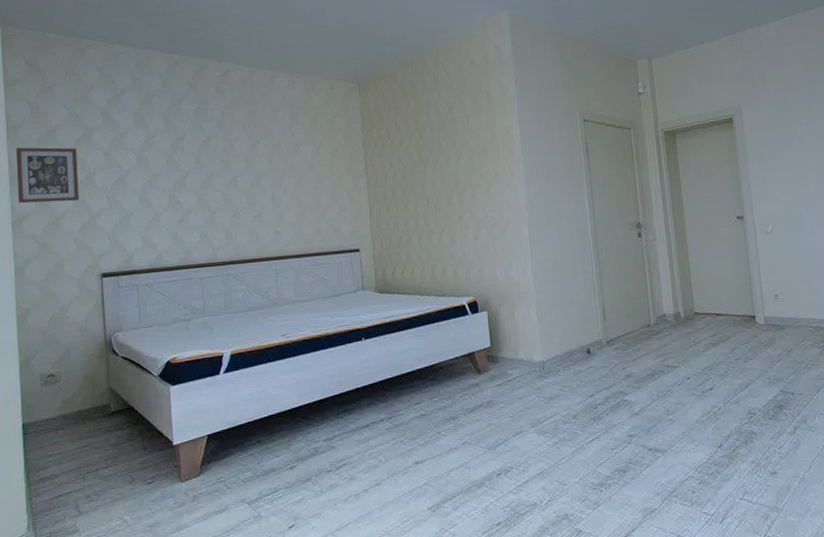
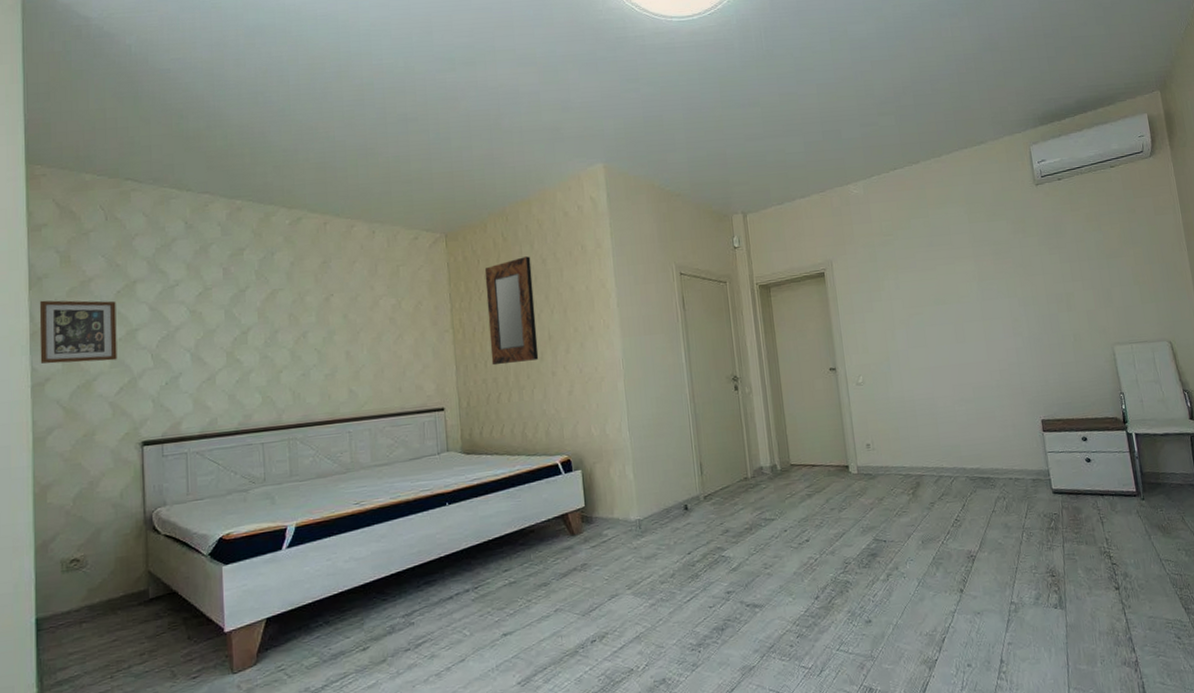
home mirror: none [395,104,447,210] -> present [484,256,539,366]

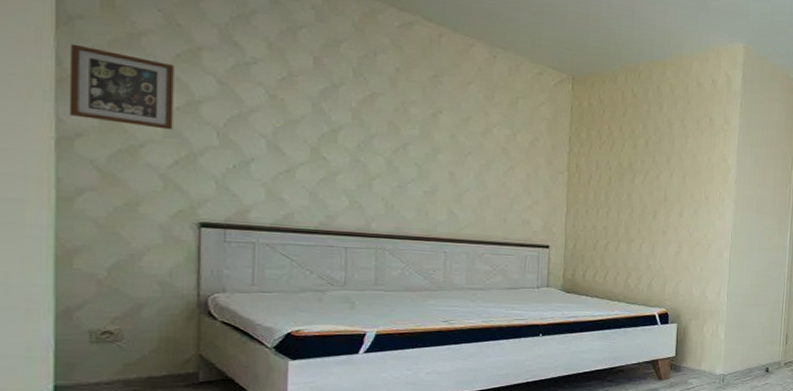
home mirror: present [484,256,539,366] -> none [604,116,658,217]

